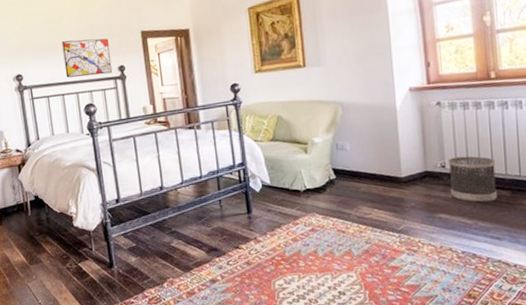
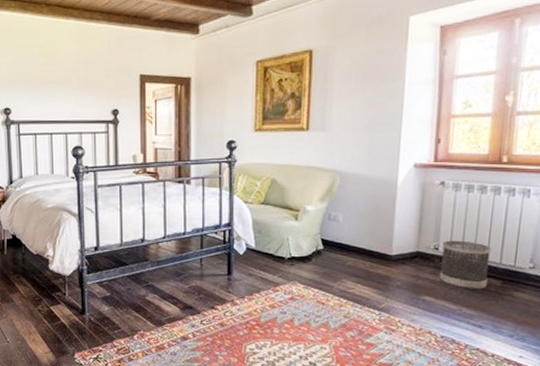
wall art: present [62,38,113,78] -> none [55,76,106,117]

